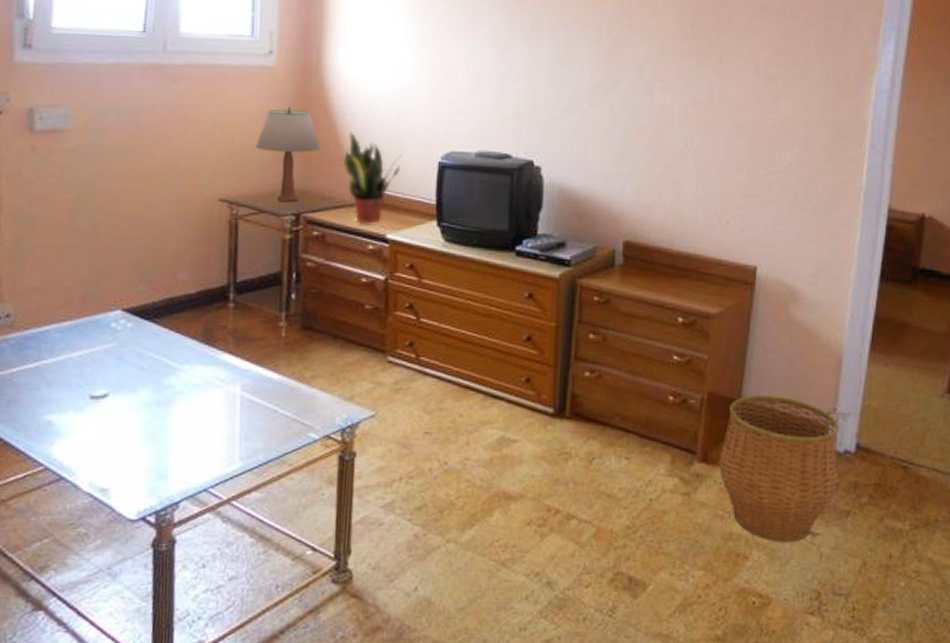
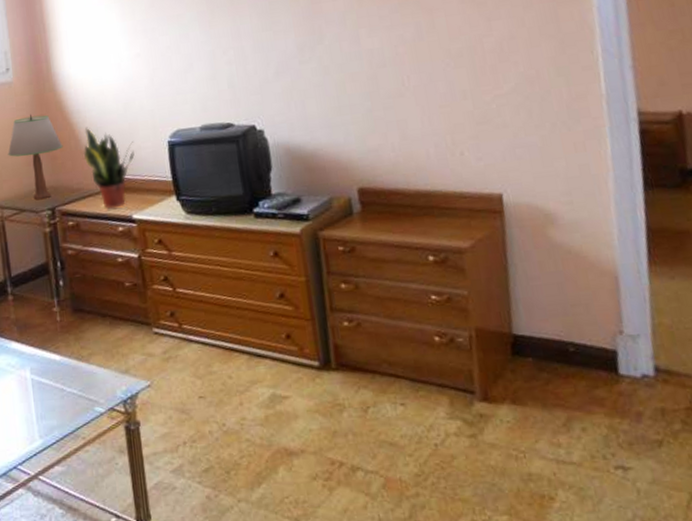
basket: present [718,395,840,543] -> none [500,324,643,480]

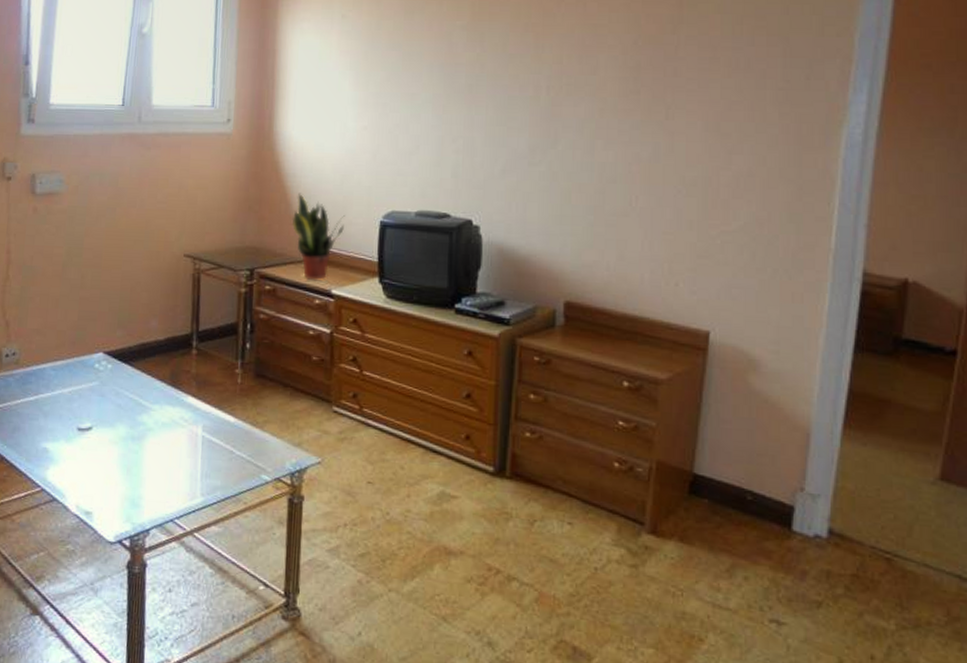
table lamp: present [8,114,63,200] -> none [215,170,273,259]

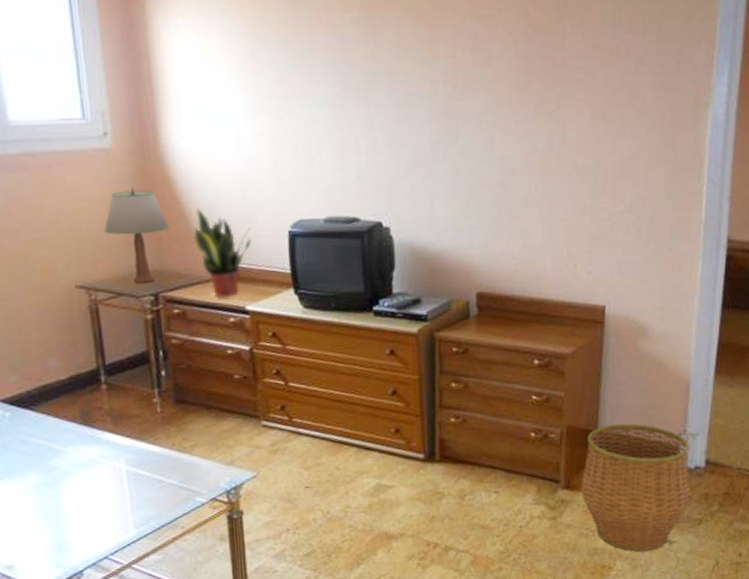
table lamp: none [215,170,273,259] -> present [103,188,170,284]
basket: none [668,467,809,629] -> present [580,423,691,552]

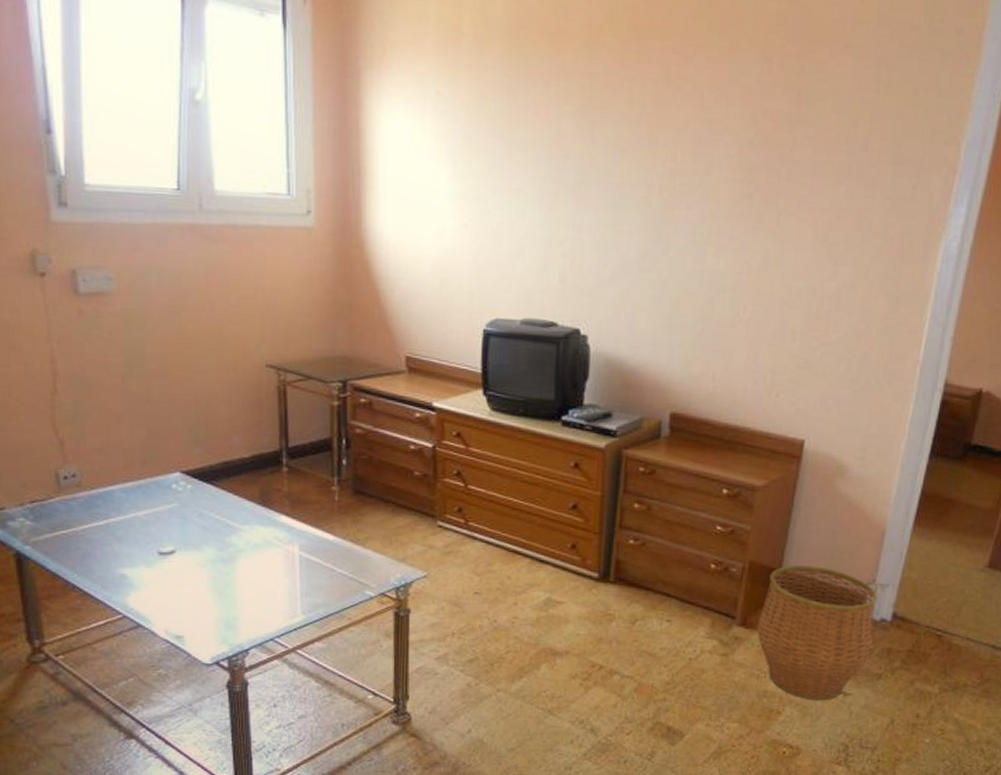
table lamp: present [103,188,170,284] -> none [298,270,365,370]
potted plant: present [193,208,252,298] -> none [386,297,446,392]

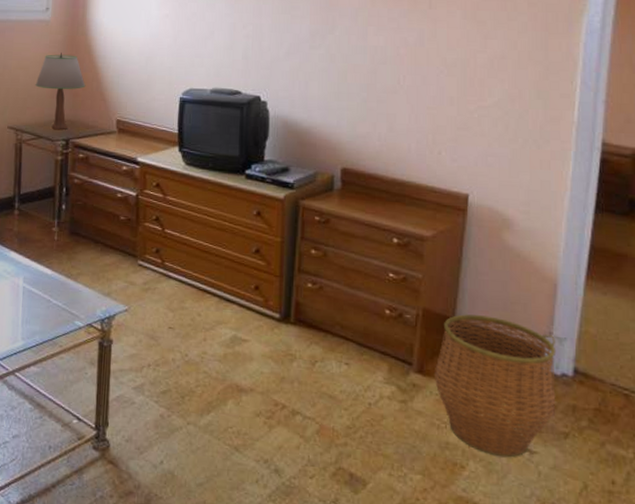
table lamp: none [298,270,365,370] -> present [35,52,86,131]

